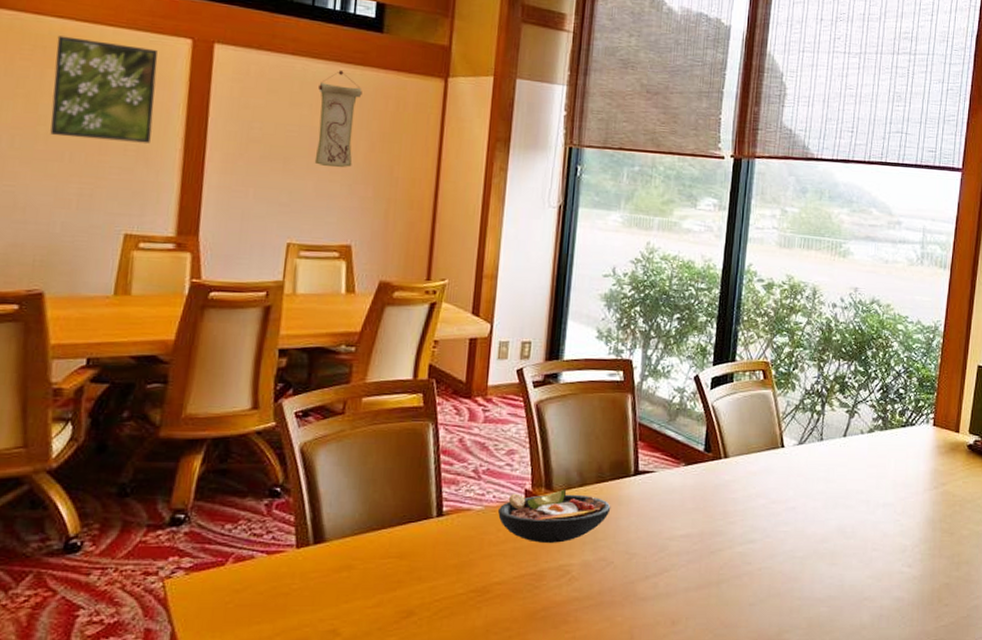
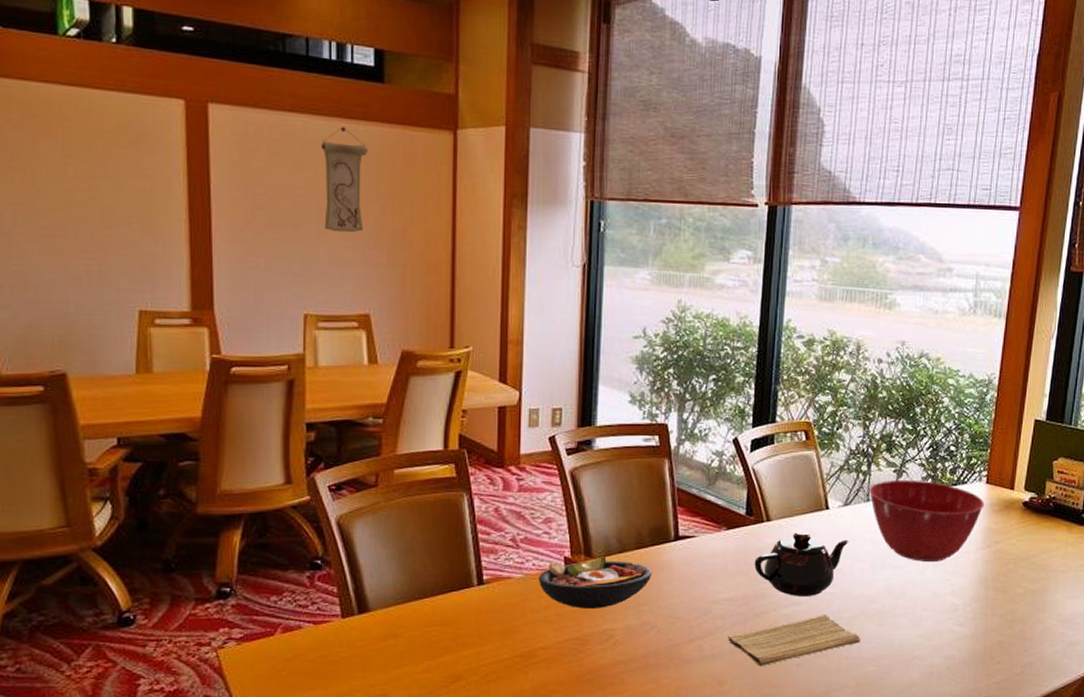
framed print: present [50,35,158,143] -> none [46,102,154,214]
sushi mat: none [683,553,813,606] -> present [728,615,861,667]
teapot: none [711,468,804,534] -> present [754,531,850,596]
mixing bowl: none [823,420,932,503] -> present [869,479,985,563]

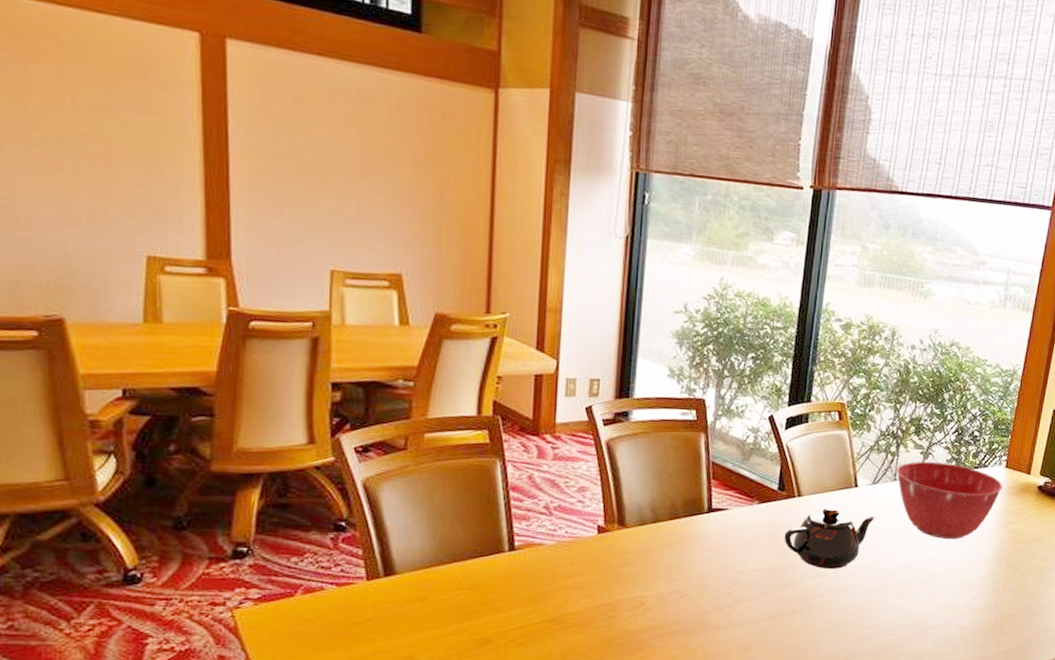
wall scroll: present [321,127,367,233] -> none [352,76,402,189]
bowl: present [538,555,652,609] -> none [570,525,685,576]
sushi mat: present [728,615,861,667] -> none [755,586,882,634]

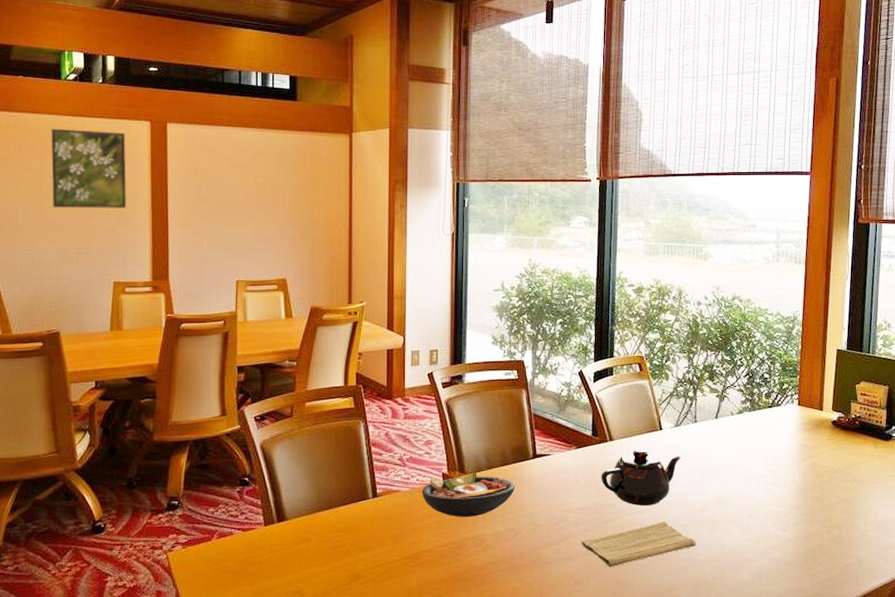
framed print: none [38,22,164,154] -> present [51,129,126,208]
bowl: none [570,525,685,576] -> present [421,471,515,517]
sushi mat: none [755,586,882,634] -> present [581,521,696,568]
mixing bowl: present [897,461,1003,540] -> none [696,403,798,475]

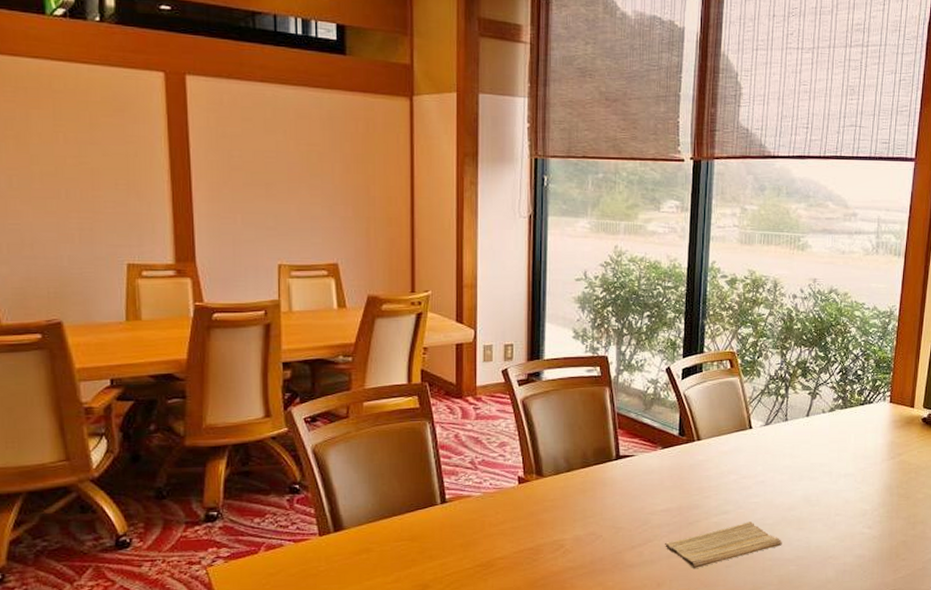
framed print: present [51,129,126,208] -> none [36,76,138,177]
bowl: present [421,471,515,517] -> none [494,474,597,522]
teapot: present [601,449,682,506] -> none [687,448,772,506]

